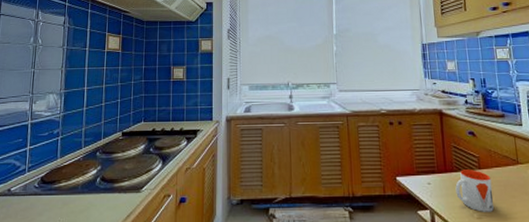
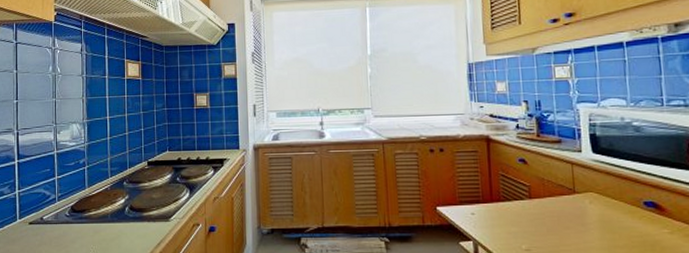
mug: present [455,169,494,212] -> none [502,199,545,244]

